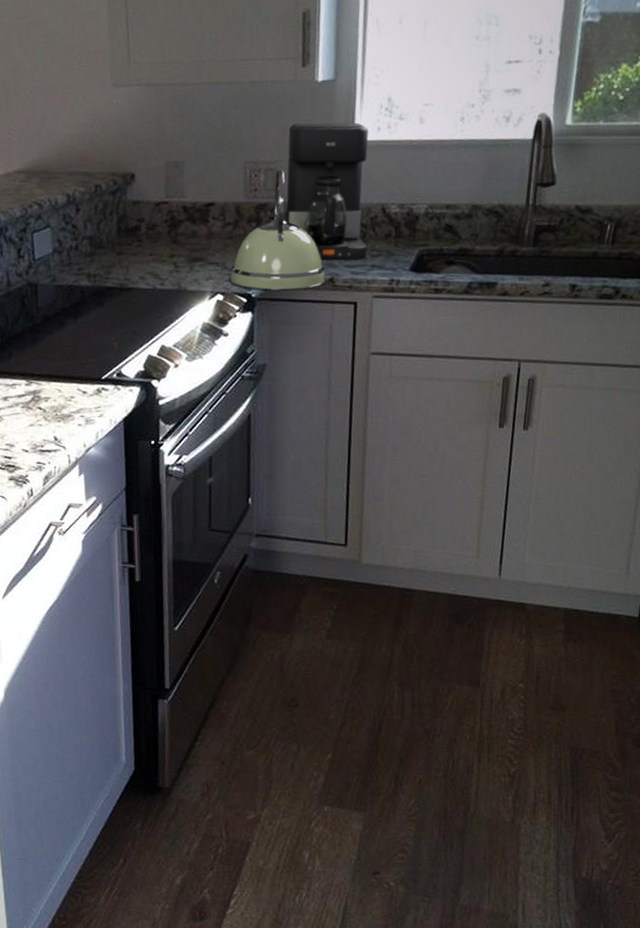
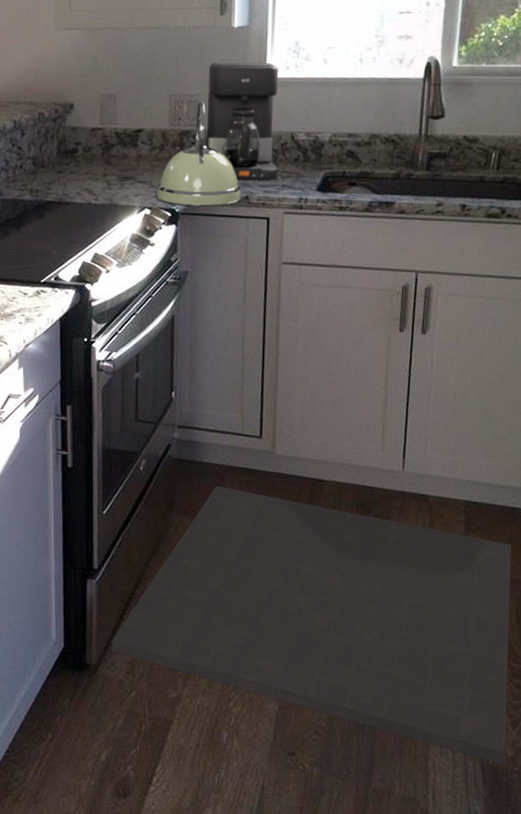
doormat: none [185,598,614,879] -> present [111,485,512,766]

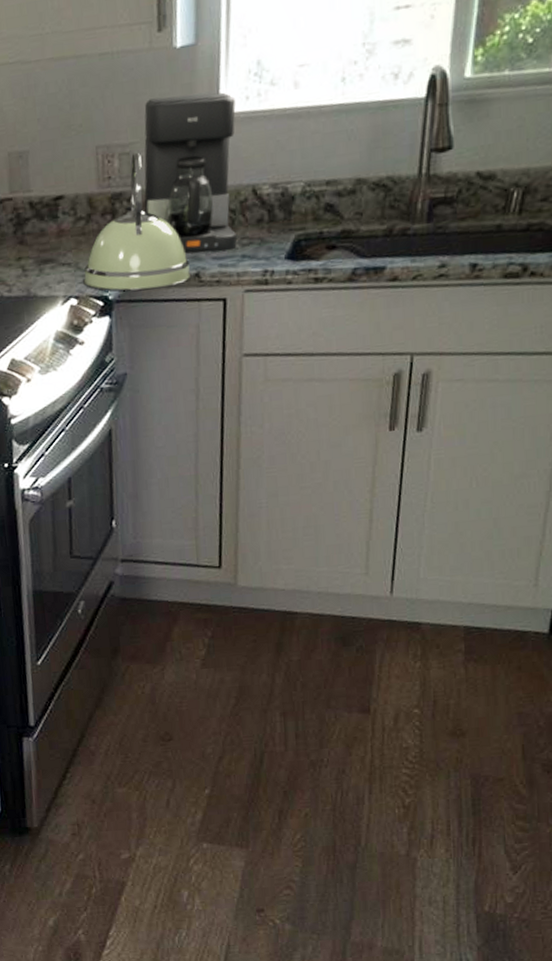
doormat: present [111,485,512,766] -> none [54,625,520,913]

